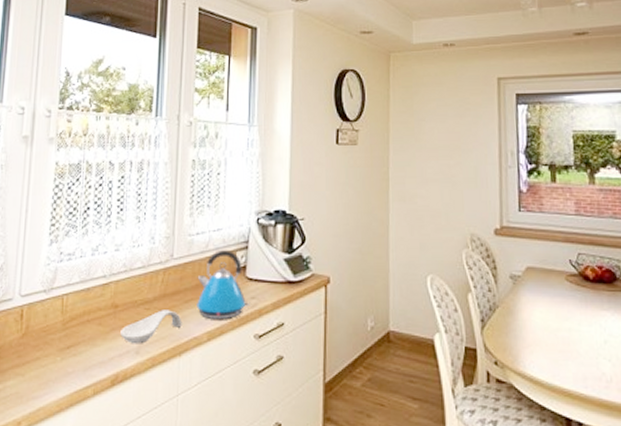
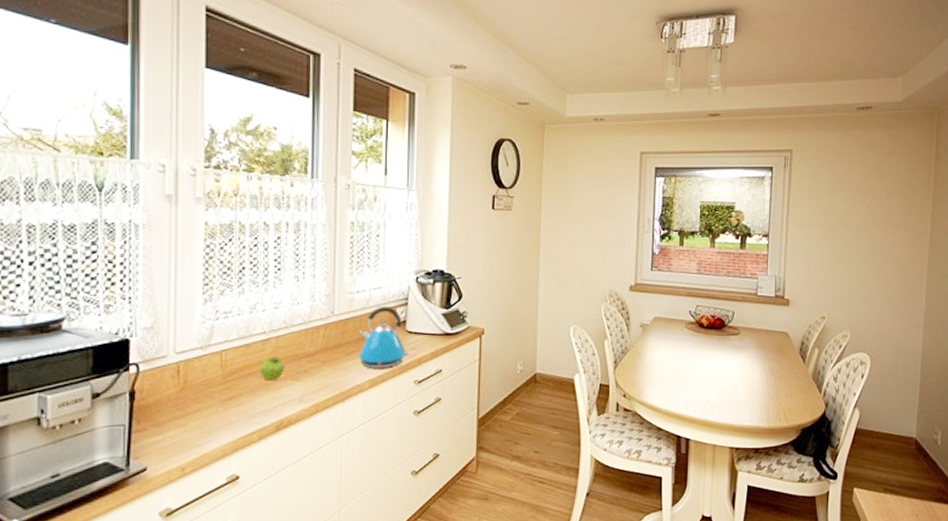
fruit: none [99,304,123,329] -> present [260,358,285,381]
spoon rest: present [120,310,182,344] -> none [283,361,345,393]

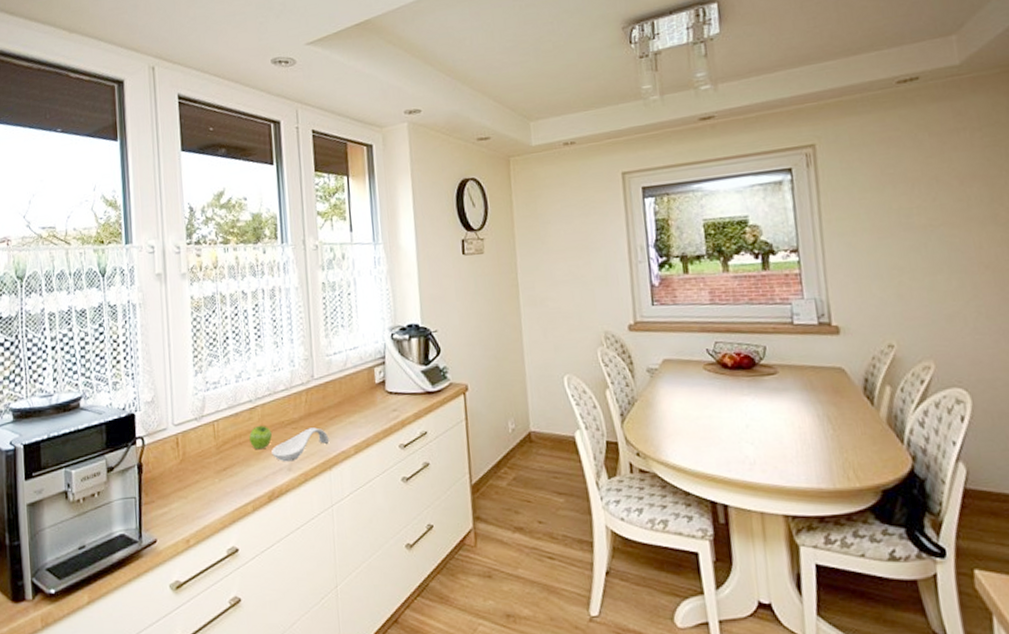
spoon rest: none [283,361,345,393] -> present [271,427,330,462]
kettle: present [358,307,409,368] -> none [339,367,392,433]

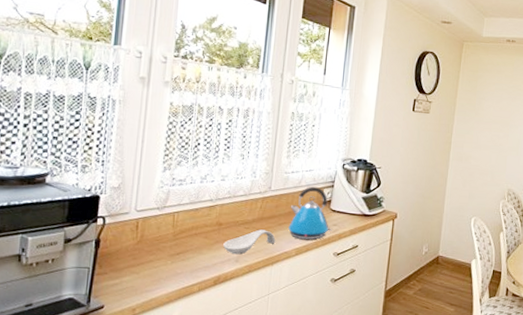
fruit: present [249,426,272,450] -> none [205,222,226,242]
kettle: none [339,367,392,433] -> present [288,187,331,240]

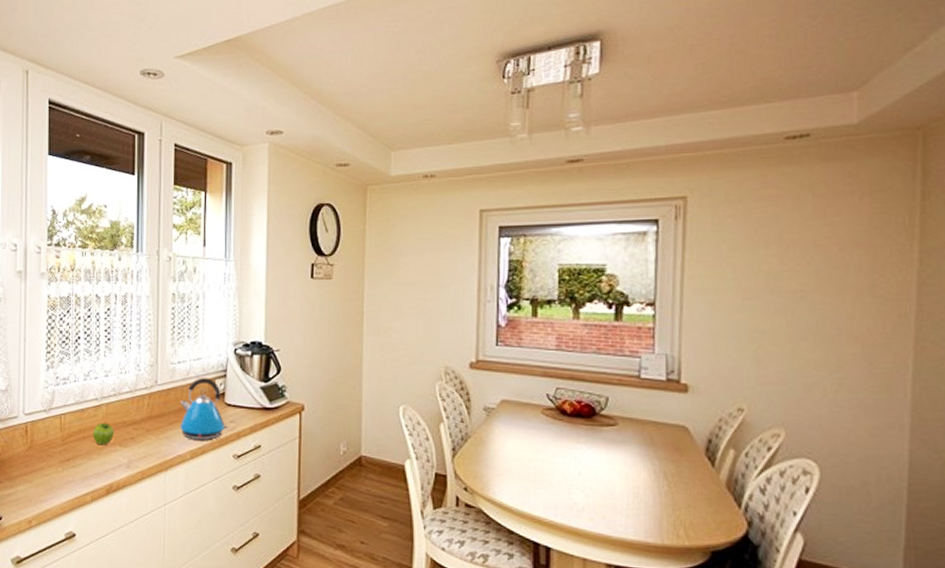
fruit: none [205,222,226,242] -> present [93,423,114,445]
spoon rest: present [223,229,276,255] -> none [113,430,167,460]

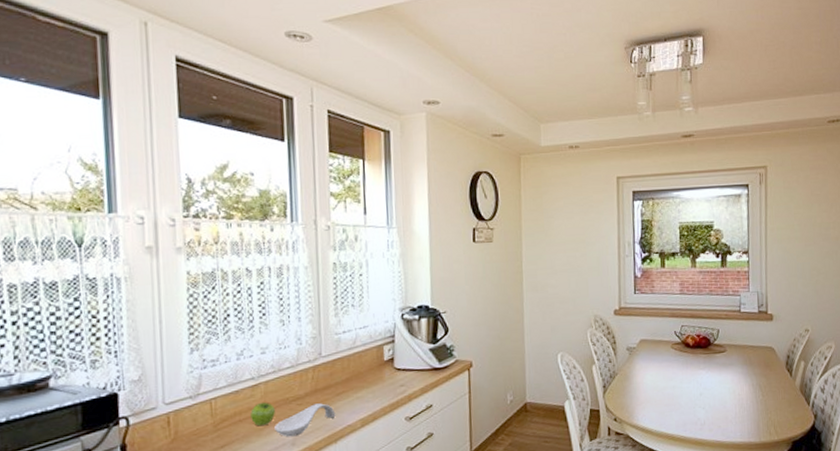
spoon rest: none [113,430,167,460] -> present [274,403,336,437]
kettle: present [180,378,228,440] -> none [347,345,399,408]

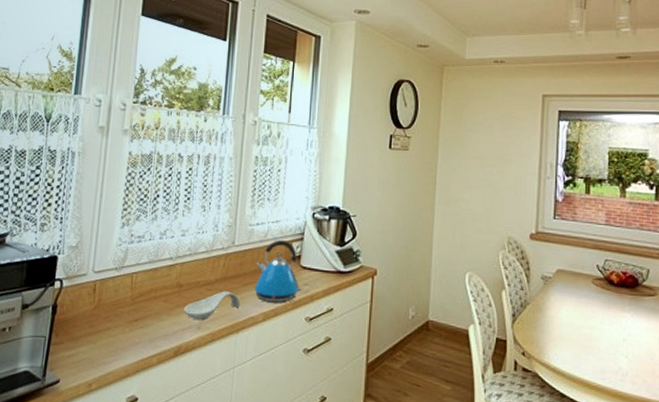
fruit: present [250,402,275,427] -> none [164,283,187,306]
kettle: none [347,345,399,408] -> present [254,240,302,302]

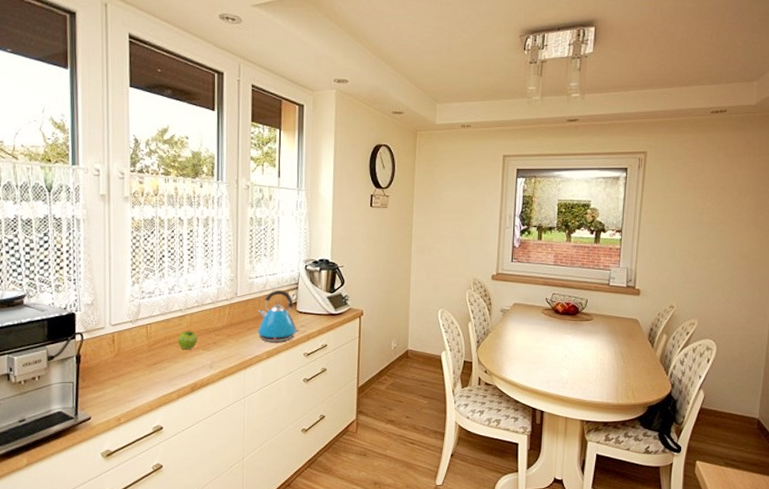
fruit: none [164,283,187,306] -> present [178,331,197,350]
spoon rest: present [184,291,241,321] -> none [196,335,246,361]

